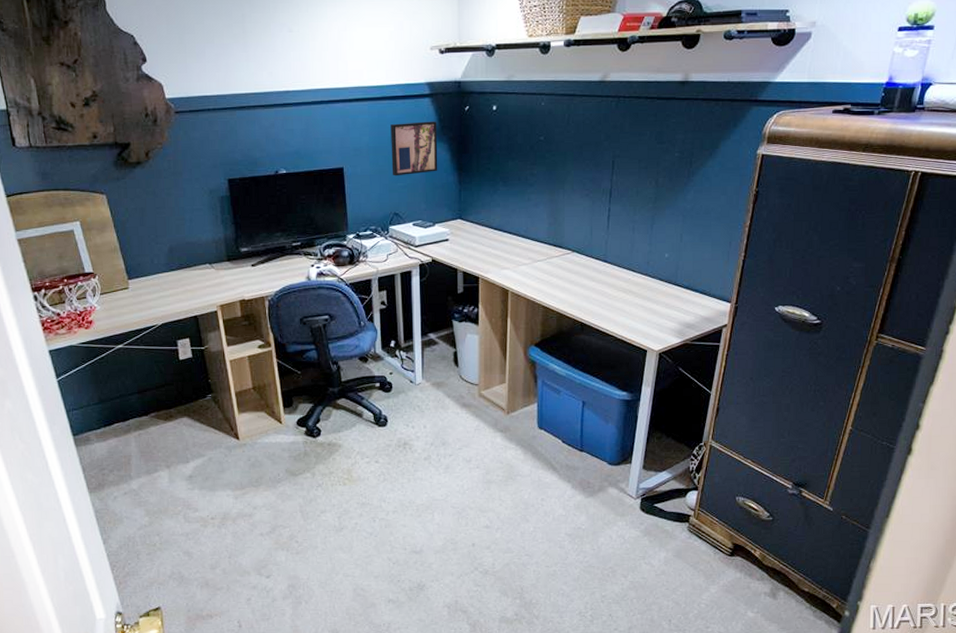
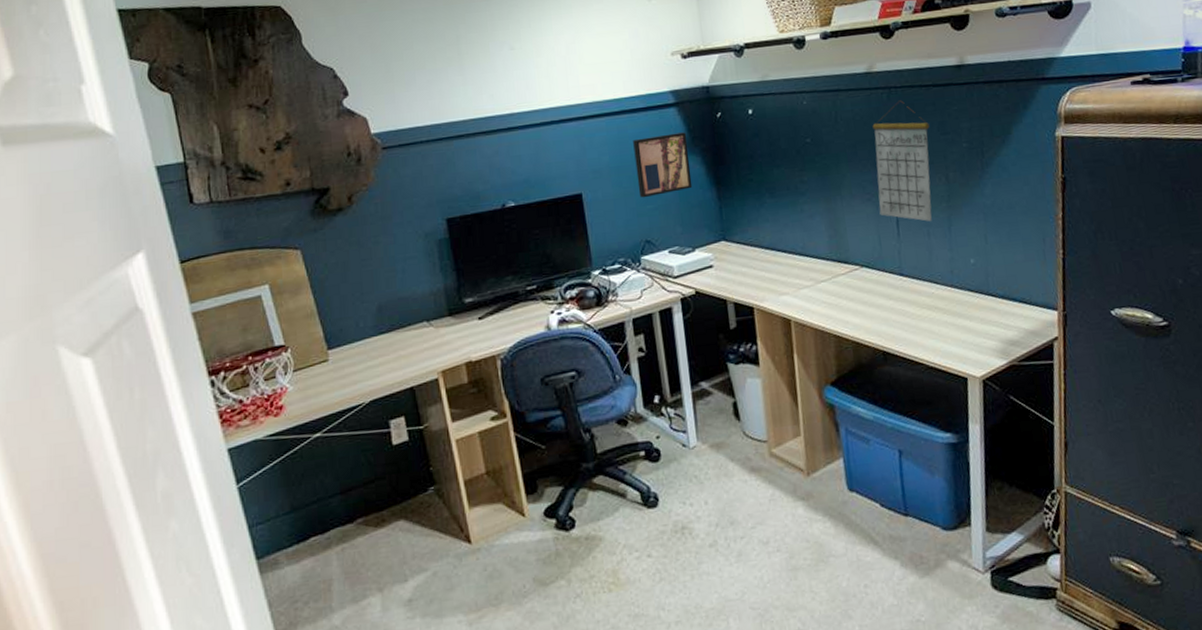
calendar: none [595,109,649,218] -> present [872,100,932,222]

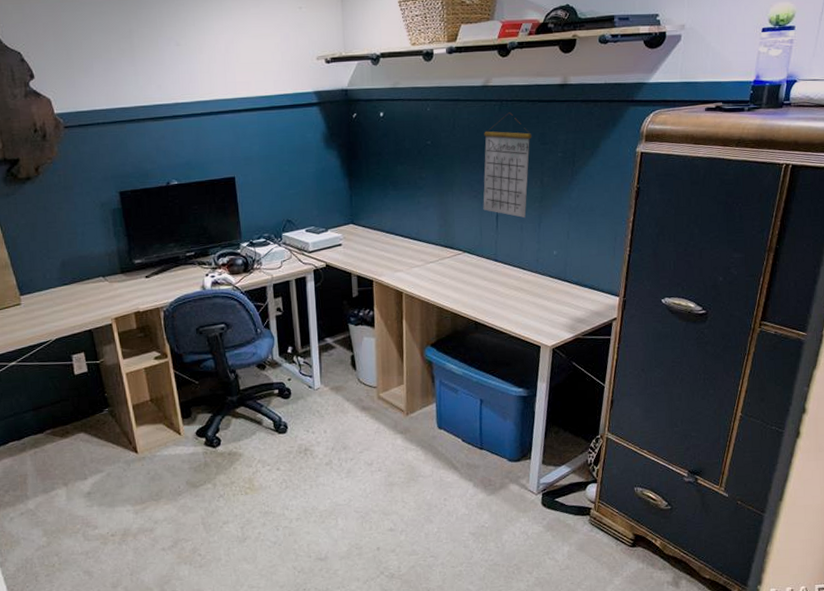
wall art: present [633,132,693,198] -> none [280,129,329,184]

